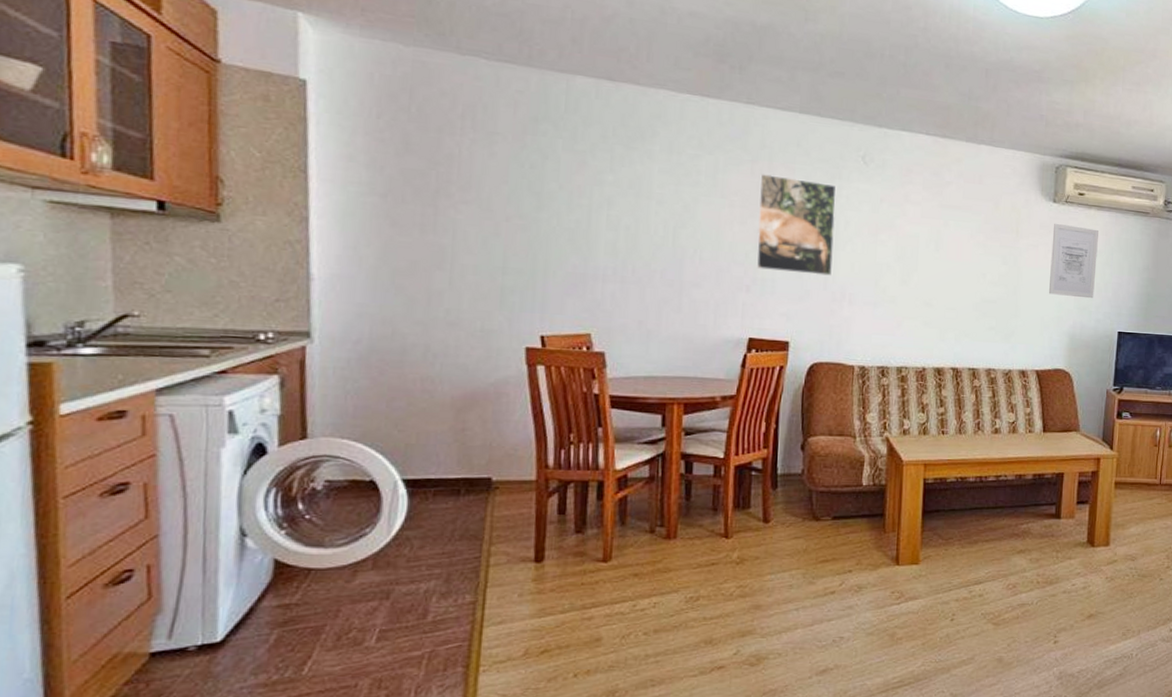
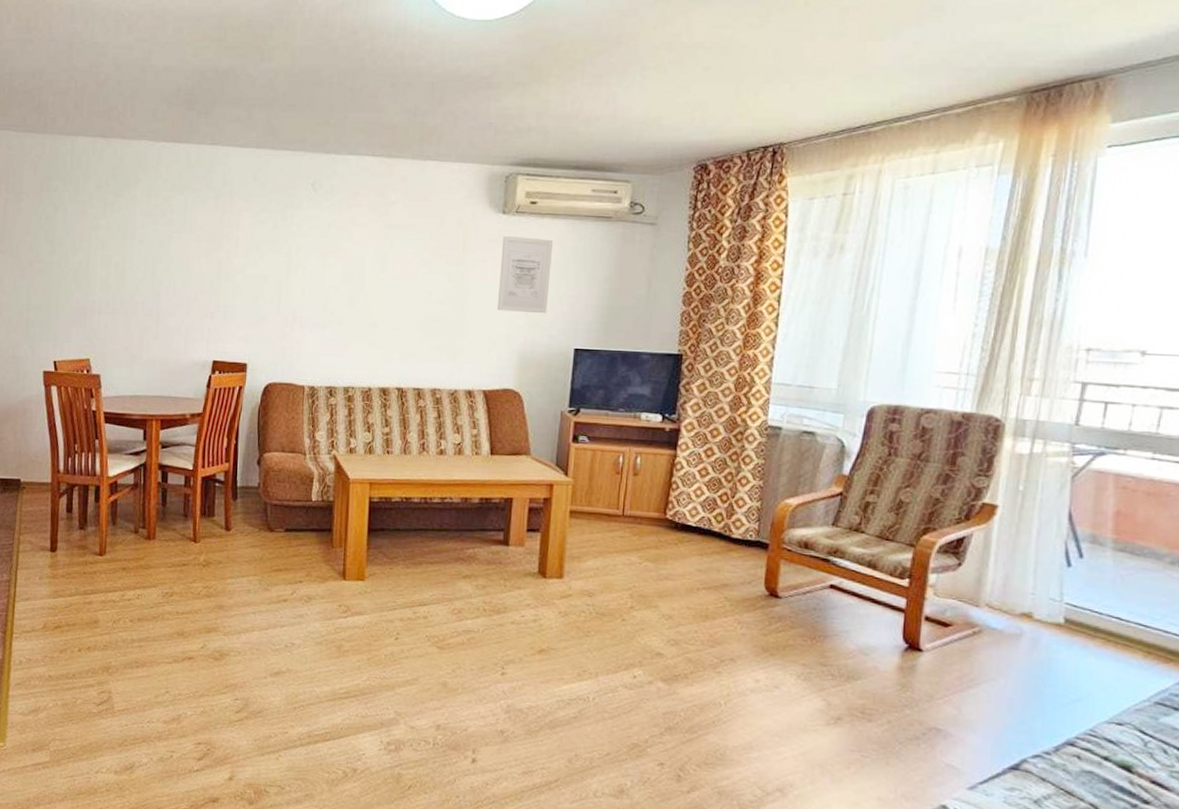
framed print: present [756,174,837,276] -> none [219,208,289,300]

